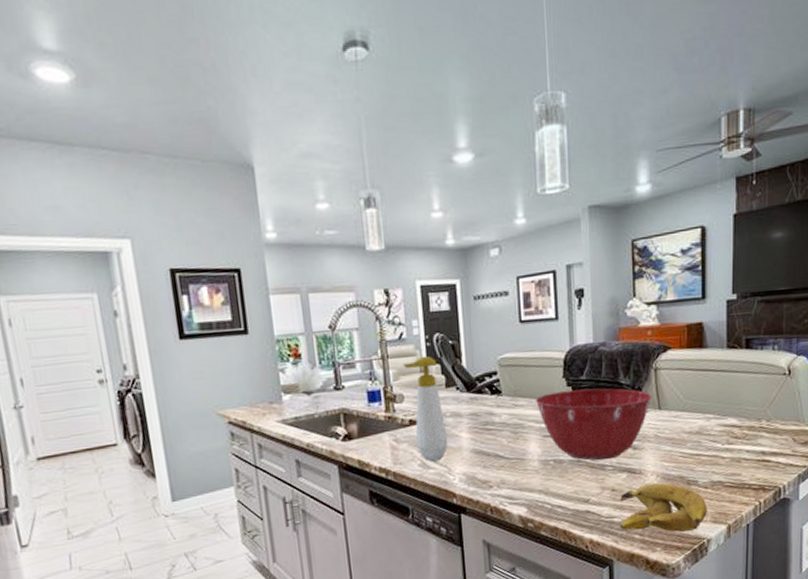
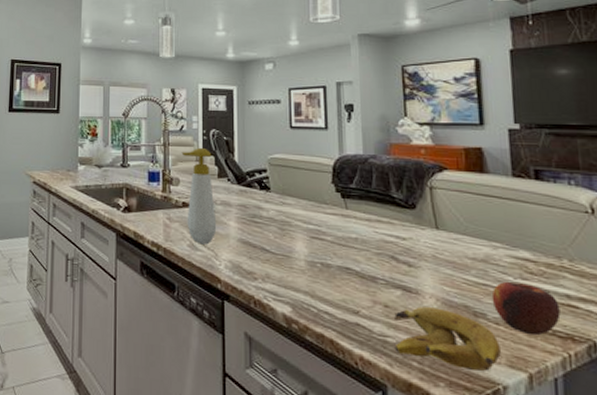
mixing bowl: present [535,388,652,461] -> none [303,196,428,273]
apple: none [703,447,756,492] -> present [491,282,561,336]

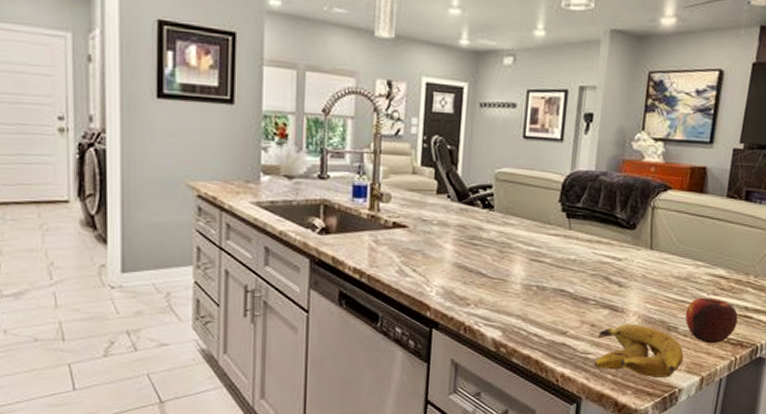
soap bottle: present [181,147,217,245] -> none [395,157,432,270]

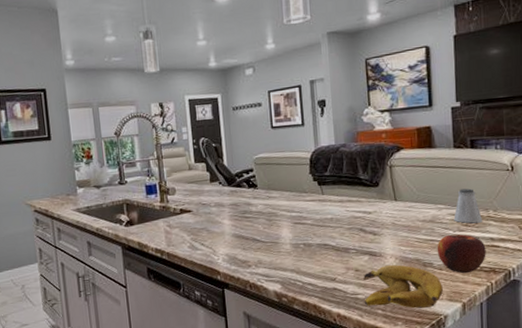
saltshaker: none [710,246,741,288] -> present [453,188,482,224]

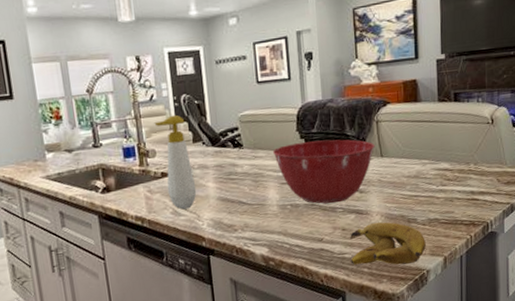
soap bottle: none [174,156,213,244] -> present [154,114,197,210]
mixing bowl: none [286,182,389,245] -> present [272,139,375,204]
apple: present [437,234,486,274] -> none [421,188,467,228]
saltshaker: present [453,188,482,224] -> none [437,142,464,178]

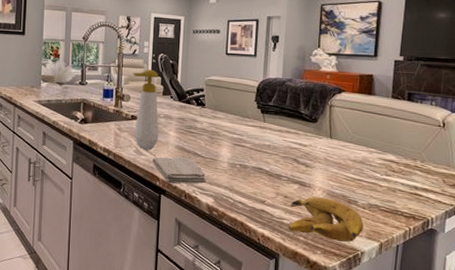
washcloth: none [193,208,257,241] -> present [152,156,207,184]
mixing bowl: present [272,139,375,204] -> none [230,111,326,172]

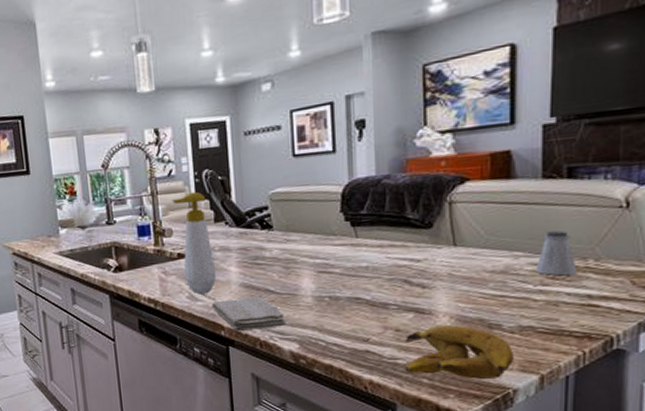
saltshaker: none [382,137,409,171] -> present [535,230,577,276]

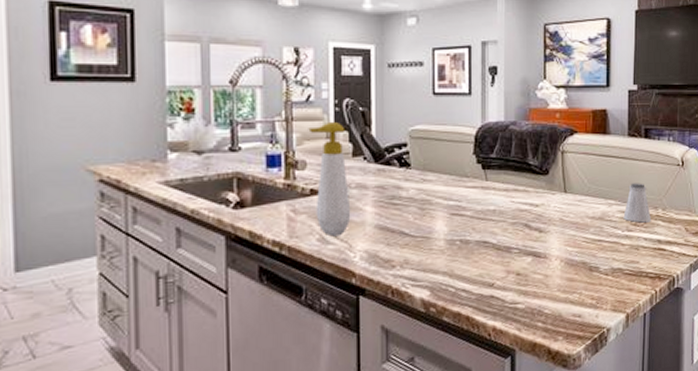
washcloth: present [211,296,287,331] -> none [343,239,419,278]
banana: present [405,325,515,379] -> none [523,268,608,321]

